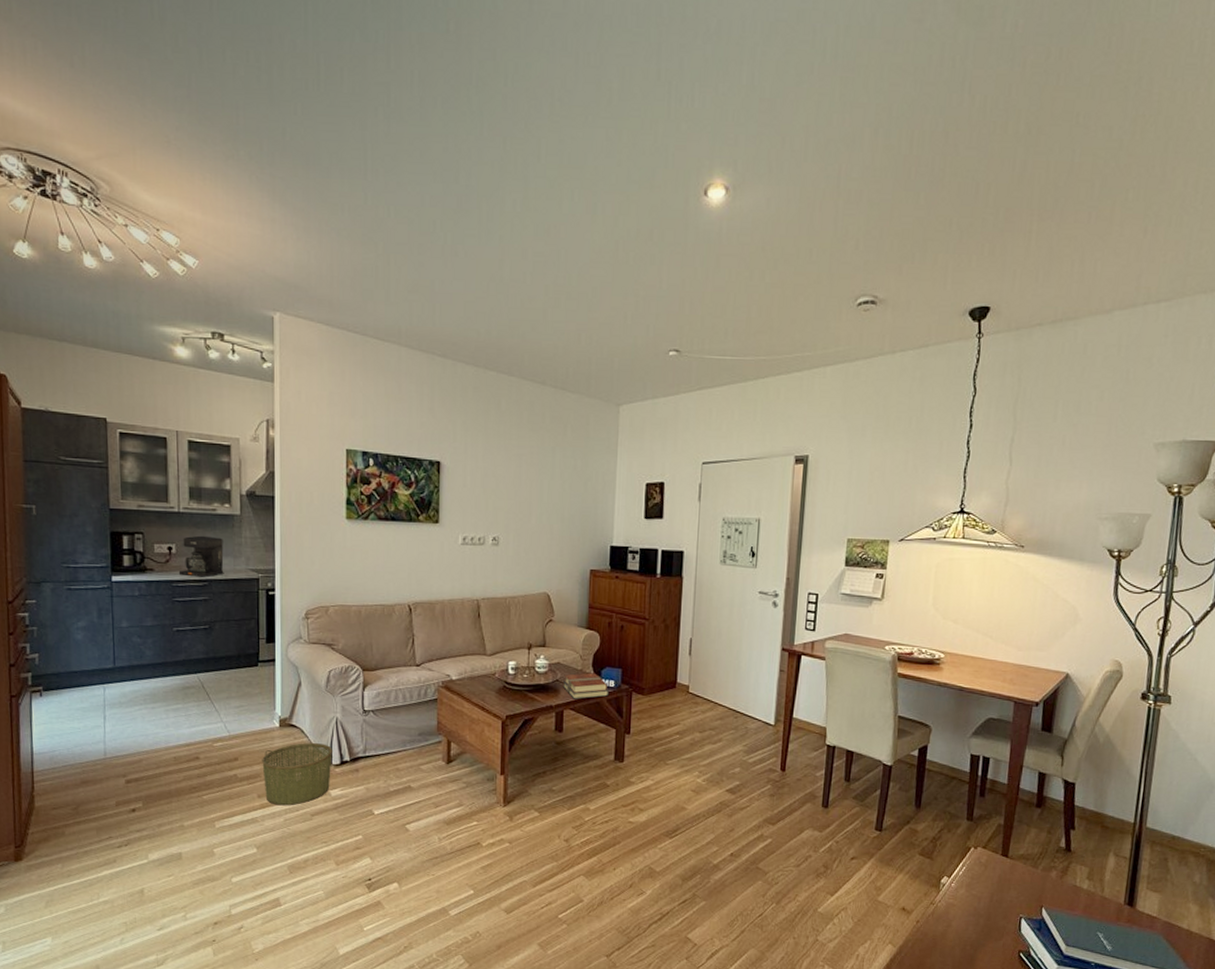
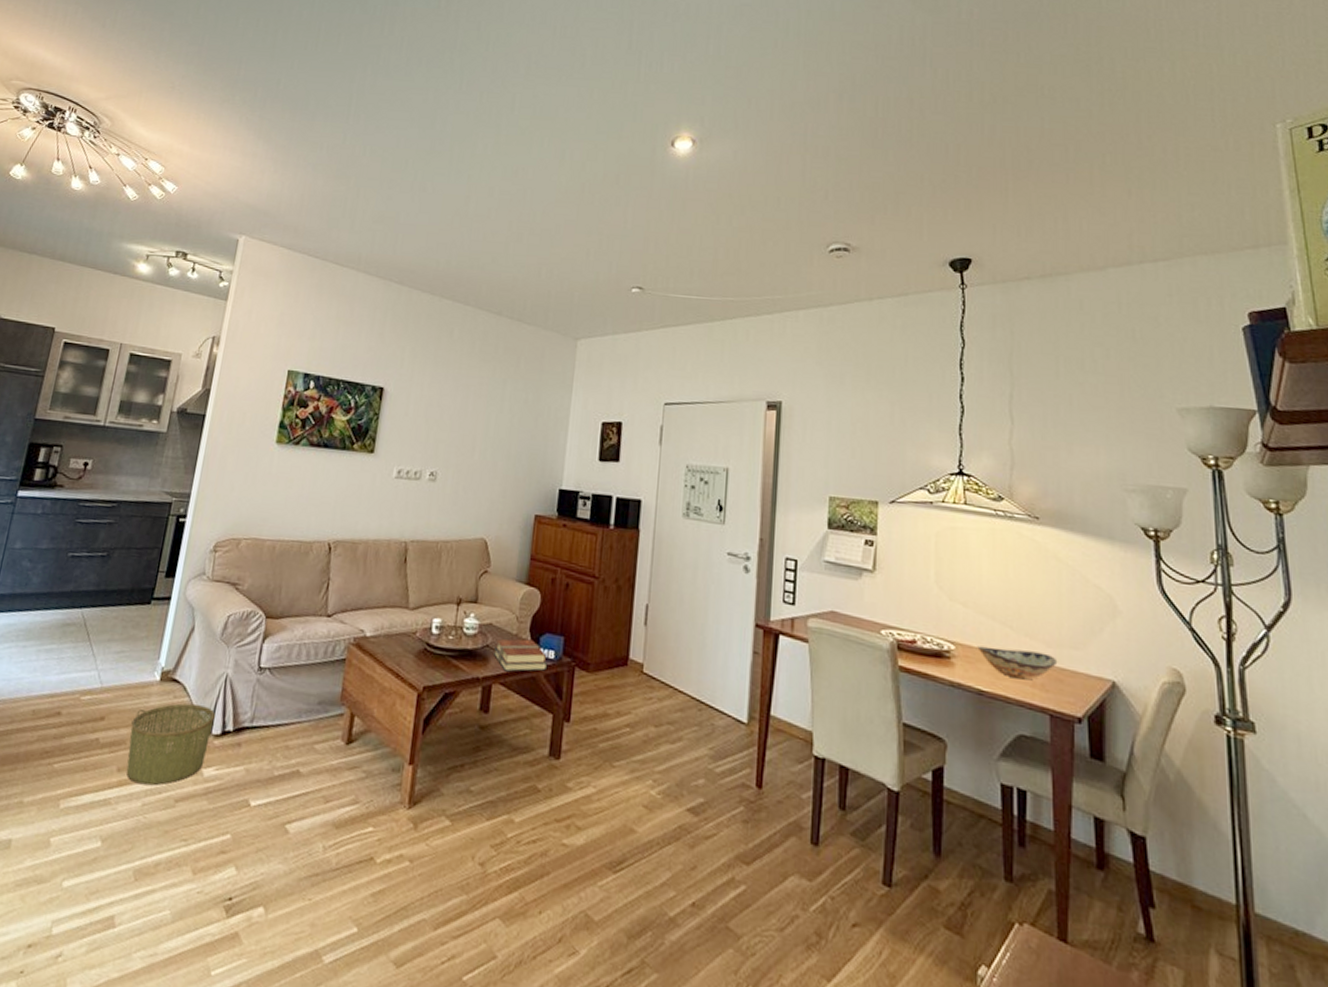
coffee maker: present [178,535,224,577] -> none [88,452,143,498]
decorative bowl: none [962,653,1026,677] -> present [977,645,1058,680]

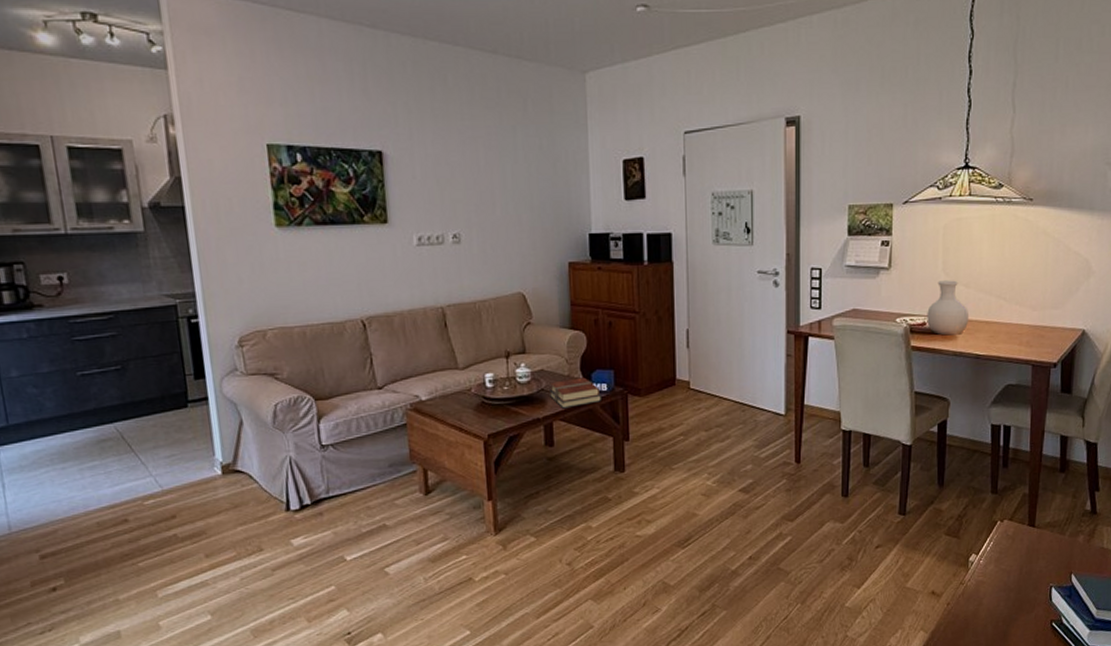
basket: present [126,703,215,786] -> none [205,488,291,564]
vase: none [917,594,969,662] -> present [927,280,970,336]
decorative bowl: present [977,645,1058,680] -> none [976,316,1041,341]

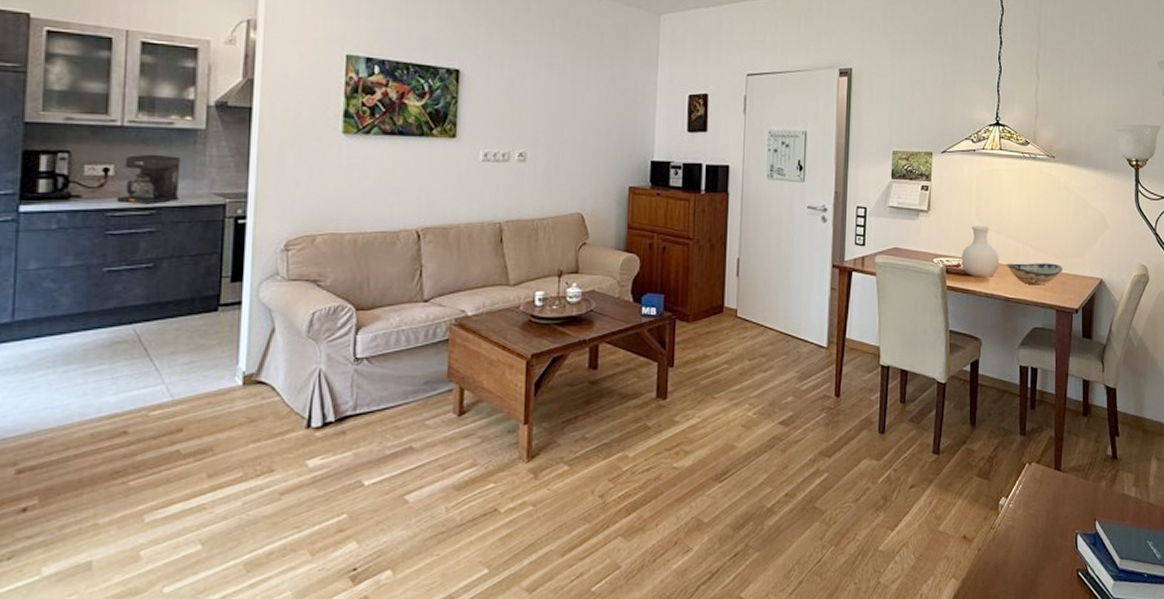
coffee maker: none [75,259,133,310] -> present [116,154,181,204]
books: present [550,377,603,409] -> none [598,300,651,331]
decorative bowl: none [976,316,1041,341] -> present [1006,263,1064,285]

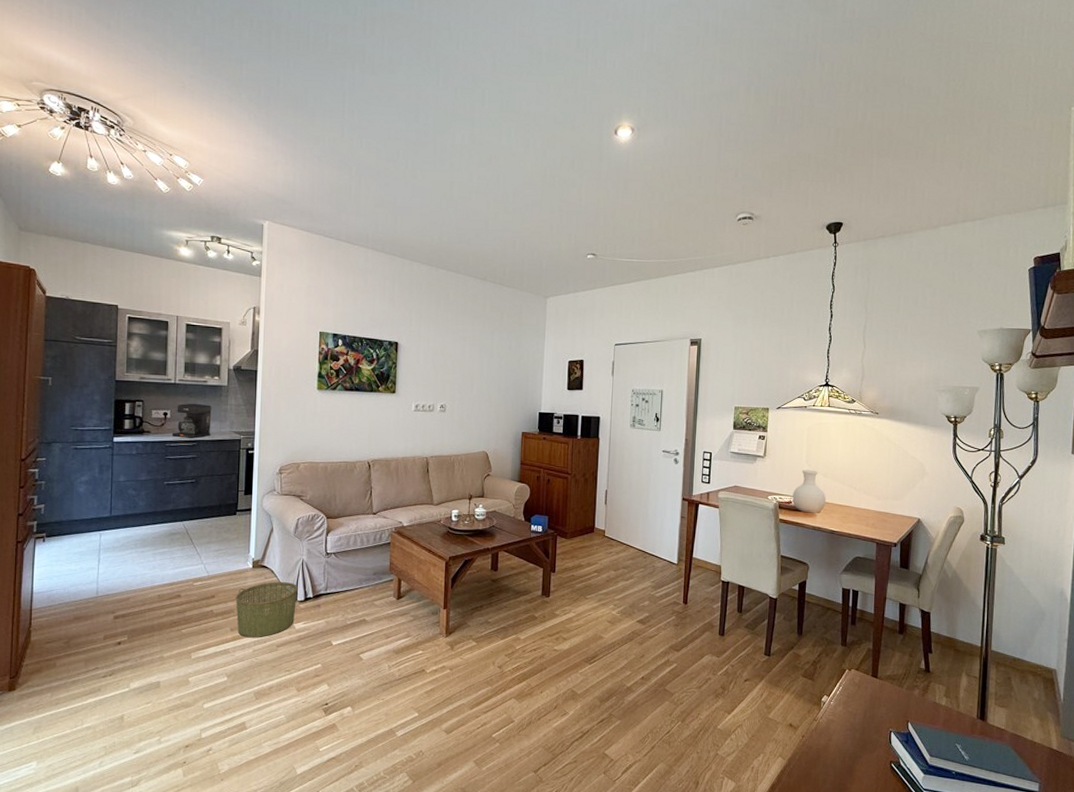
basket: none [216,402,312,486] -> present [235,582,298,638]
decorative bowl: present [1006,263,1064,285] -> none [832,502,884,522]

